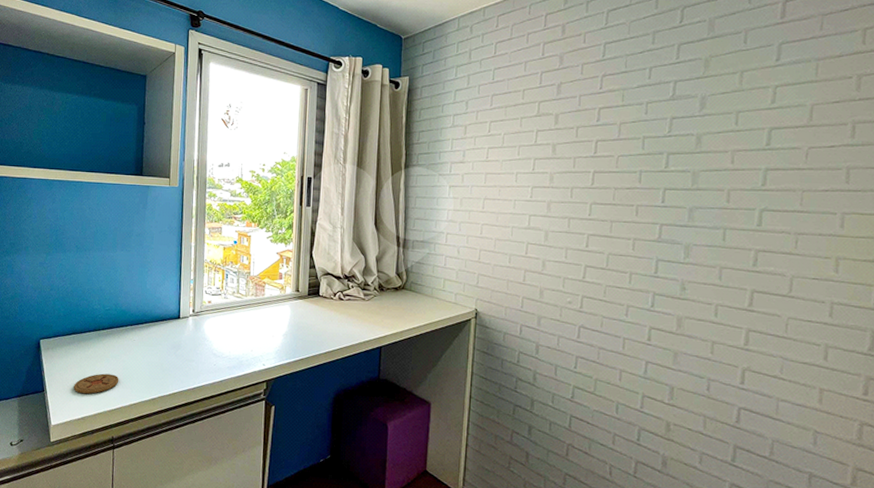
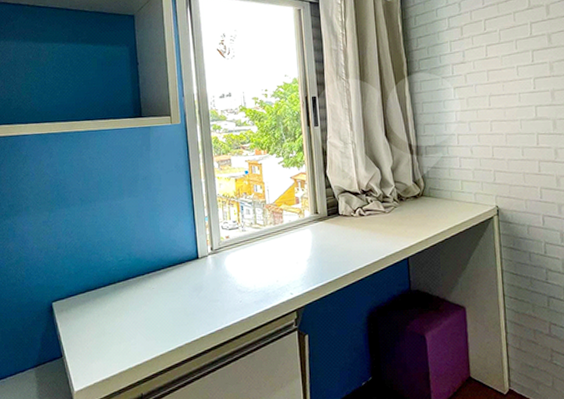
coaster: present [74,373,119,394] -> none [94,327,142,353]

